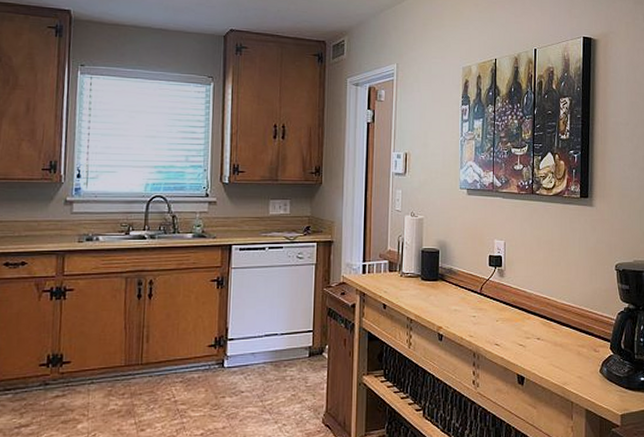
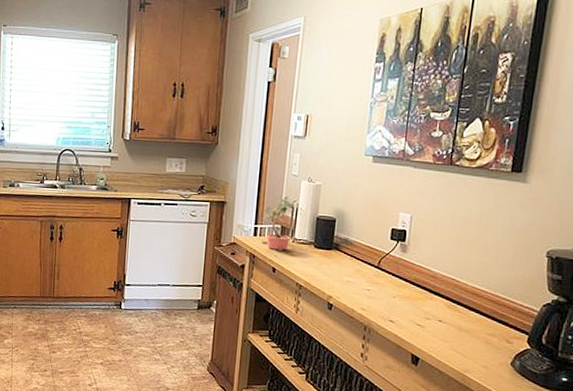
potted plant: none [369,232,401,287] -> present [261,196,295,252]

